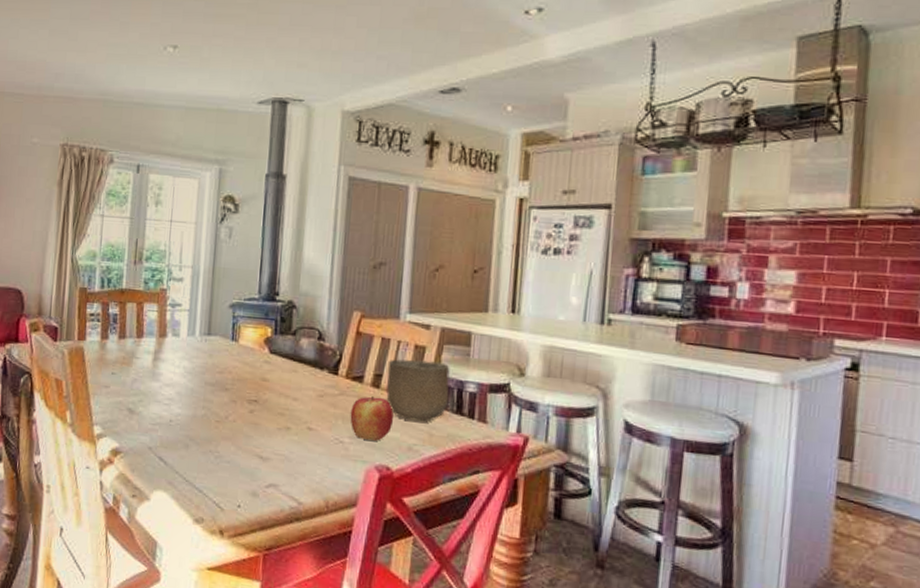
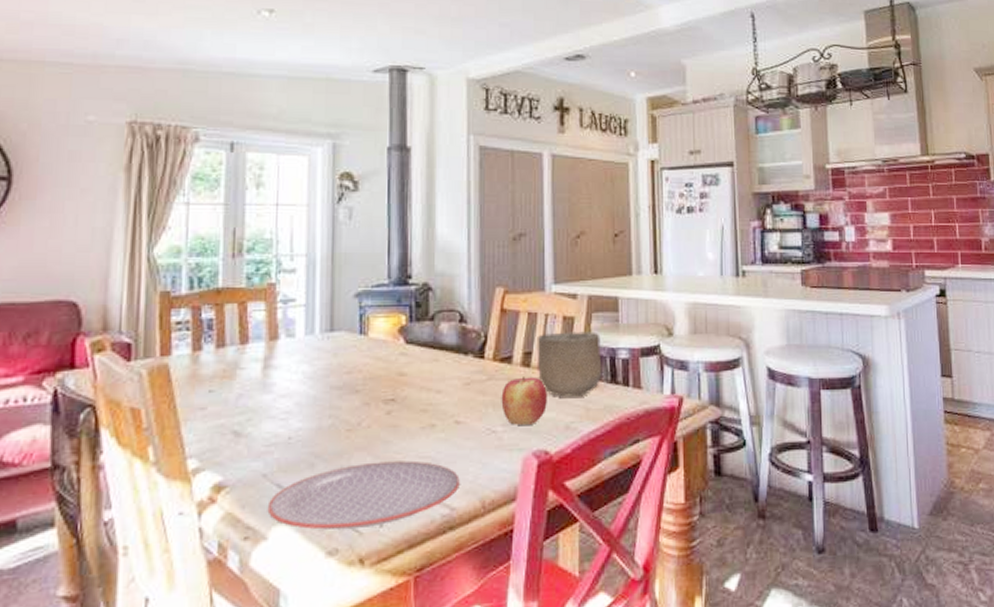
plate: none [151,451,308,507] -> present [267,460,460,531]

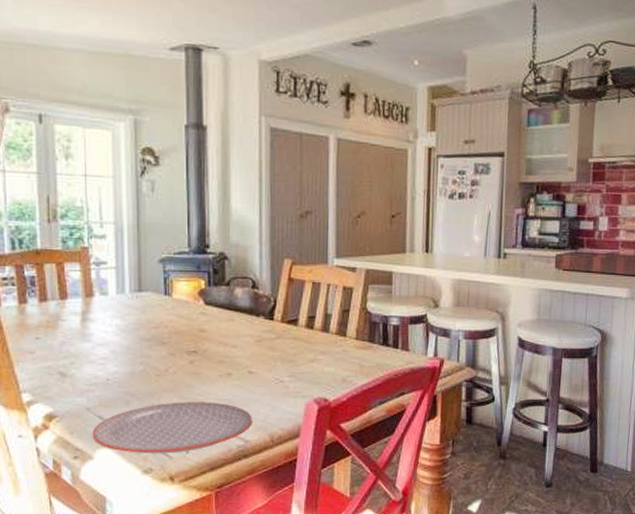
apple: present [501,377,547,425] -> none [288,337,327,377]
bowl: present [537,331,602,397] -> none [319,300,376,356]

